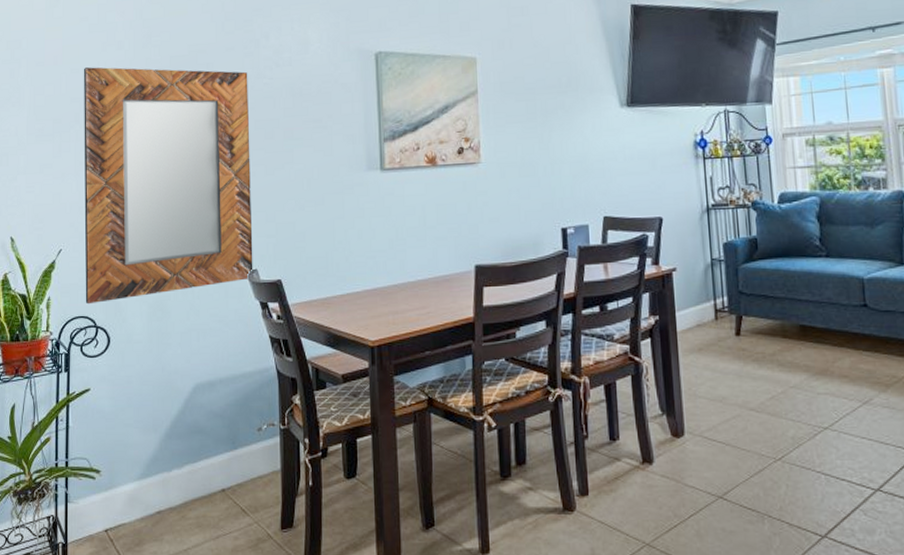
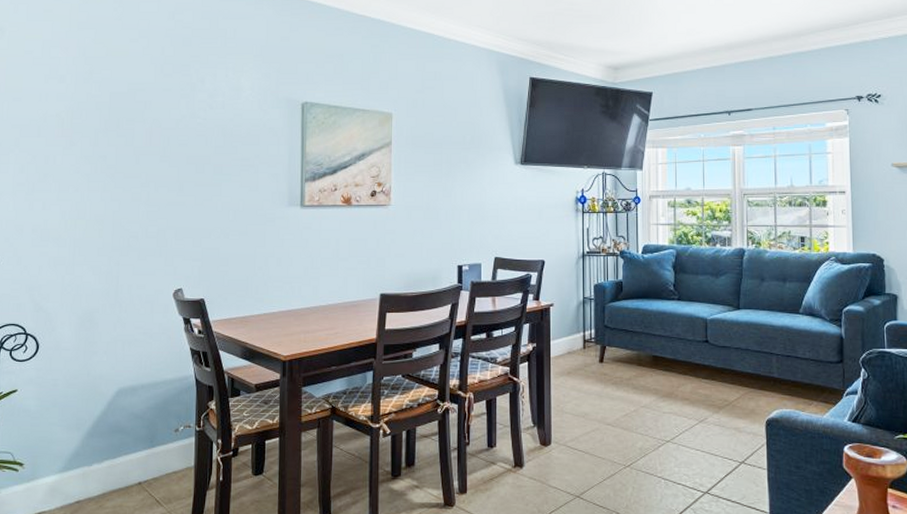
home mirror: present [83,67,253,305] -> none [16,97,183,314]

